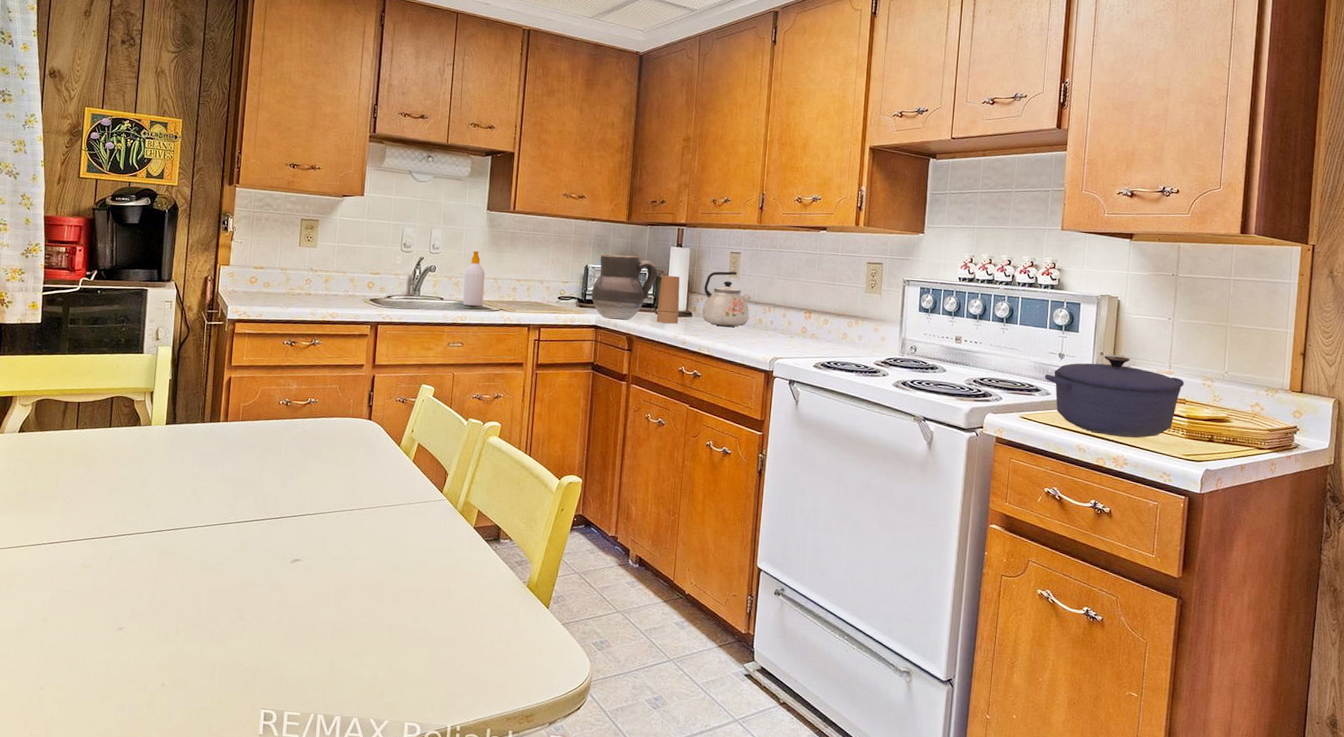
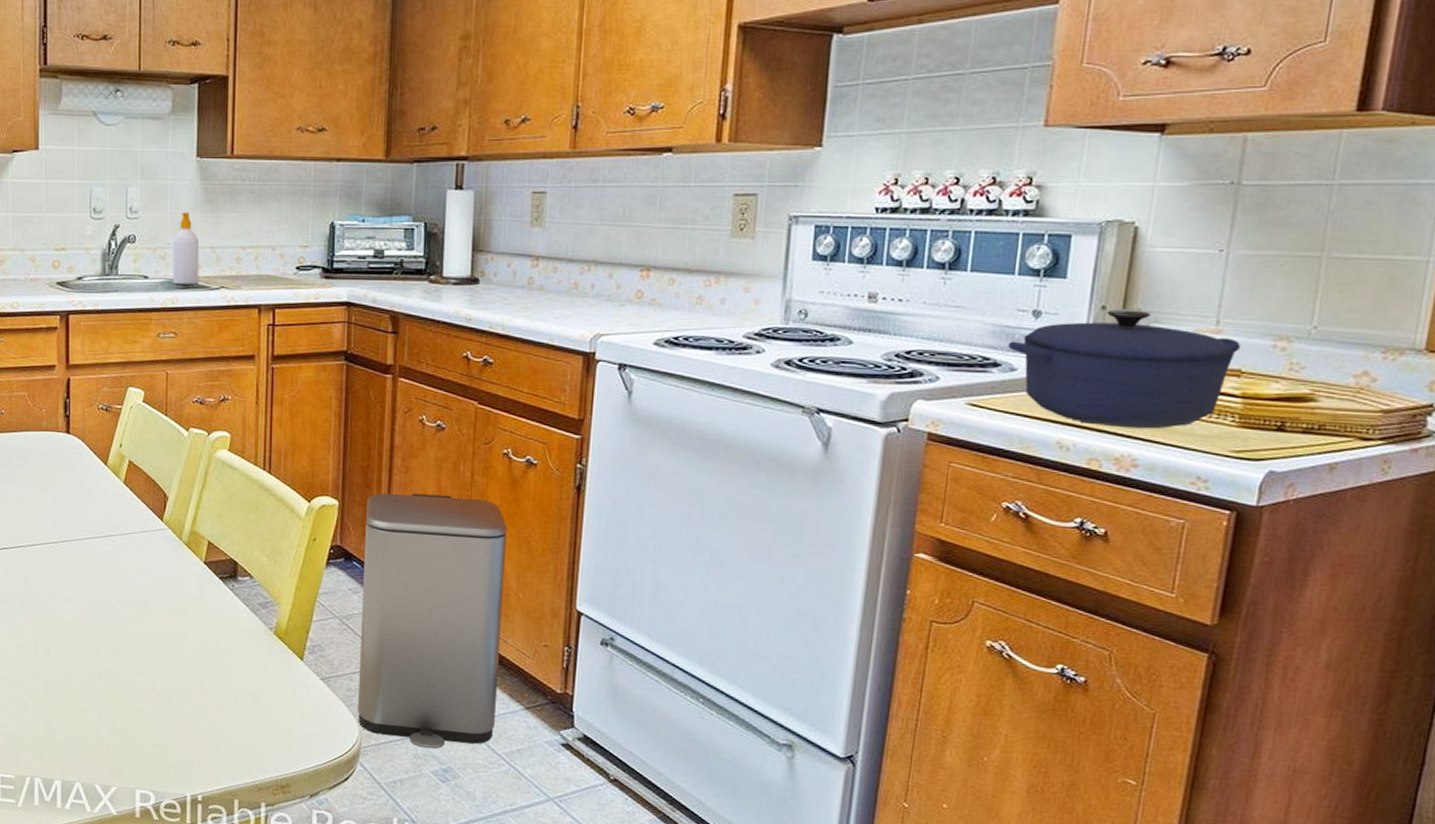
pedal bin: none [590,473,709,681] -> present [358,493,508,750]
ceramic jug: present [591,253,658,320] -> none [340,205,430,293]
canister: present [657,275,680,324] -> none [430,229,462,295]
kettle: present [702,271,752,327] -> none [493,218,564,295]

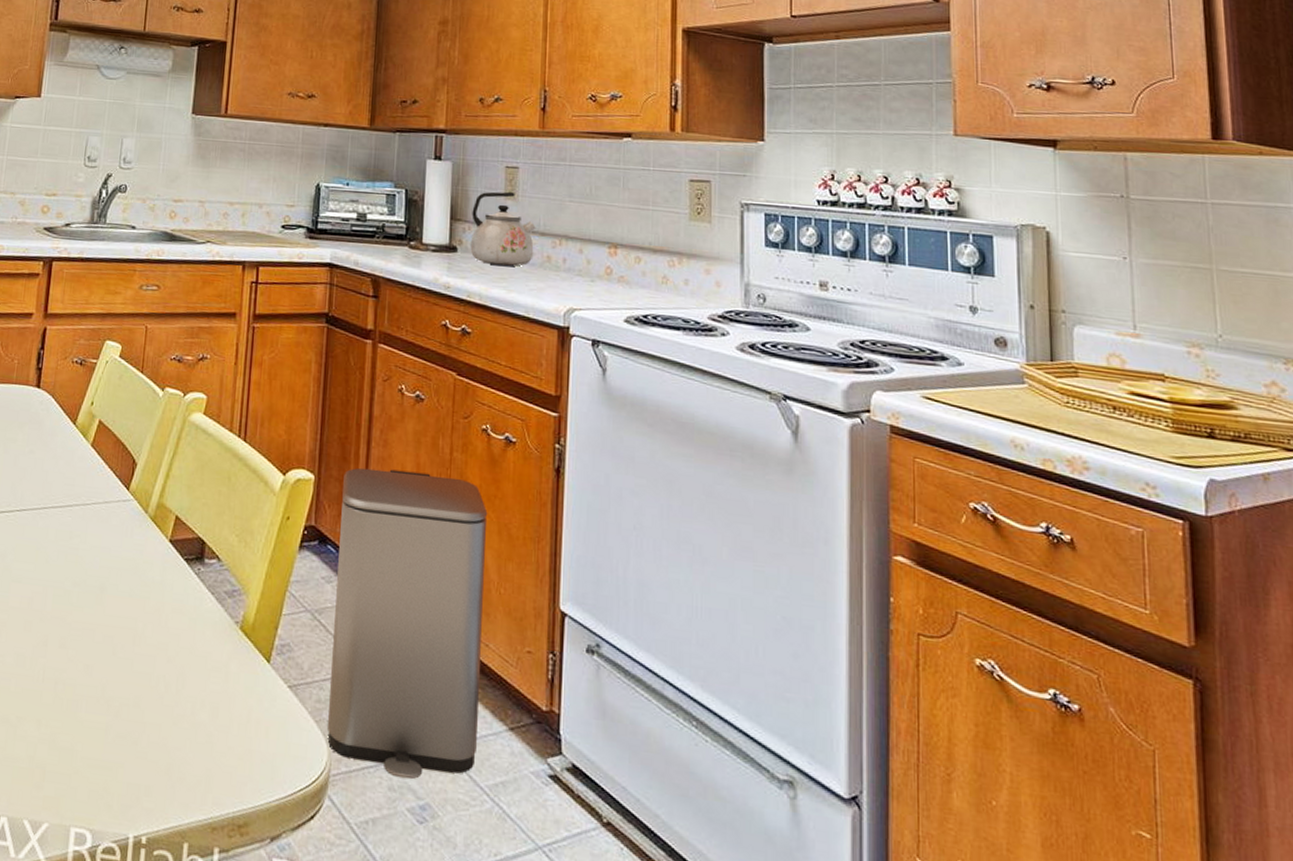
soap bottle: present [173,213,200,285] -> none [159,166,189,238]
kettle: none [493,218,564,295] -> present [470,191,536,267]
cooking pot: present [1007,308,1241,430] -> none [952,308,1159,432]

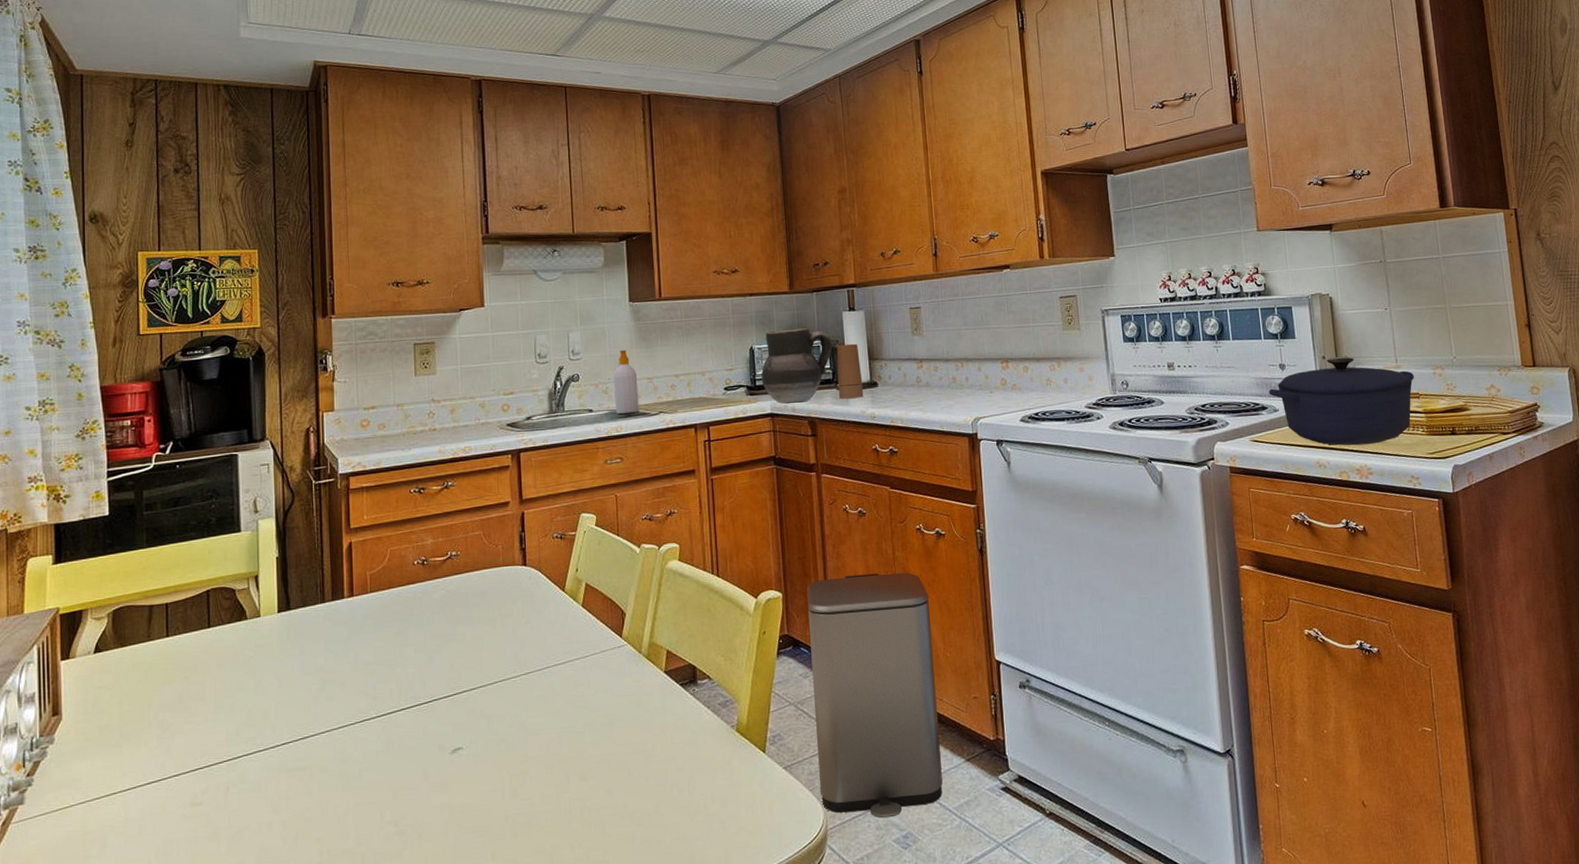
soap bottle: none [159,166,189,238] -> present [613,350,639,415]
ceramic jug: none [324,168,410,256] -> present [761,328,833,404]
canister: none [410,196,440,262] -> present [836,343,864,399]
kettle: present [470,191,536,267] -> none [886,328,942,392]
cooking pot: none [952,308,1159,432] -> present [1268,356,1414,446]

